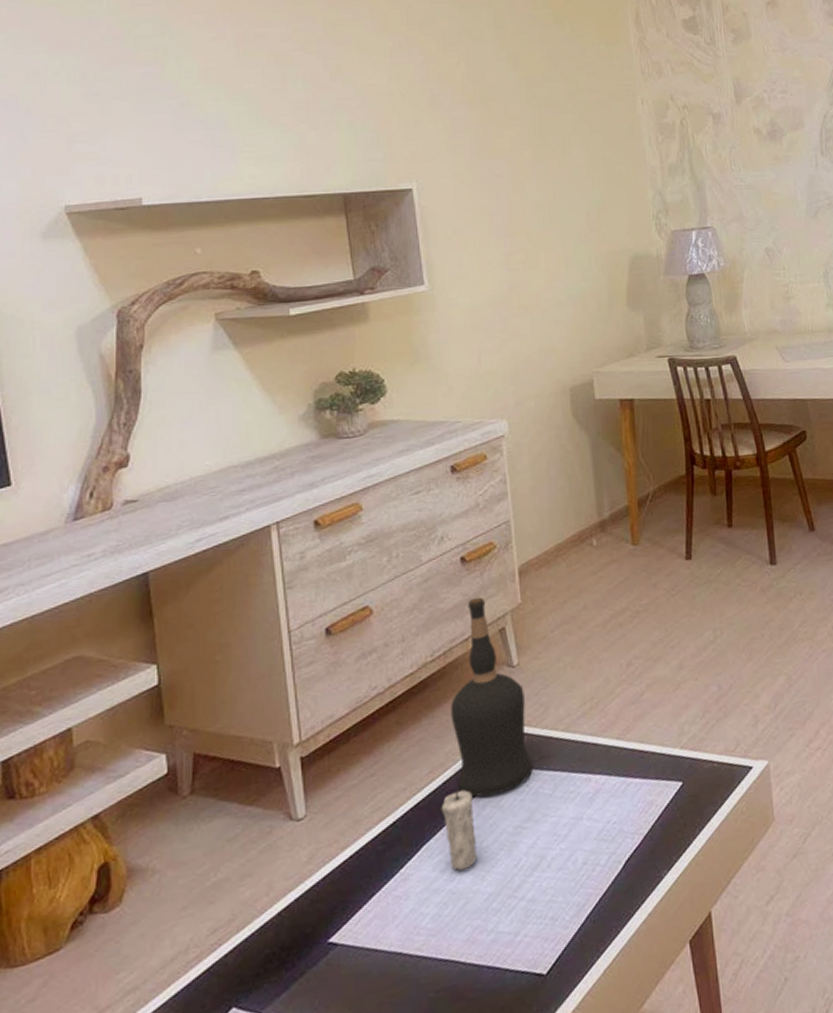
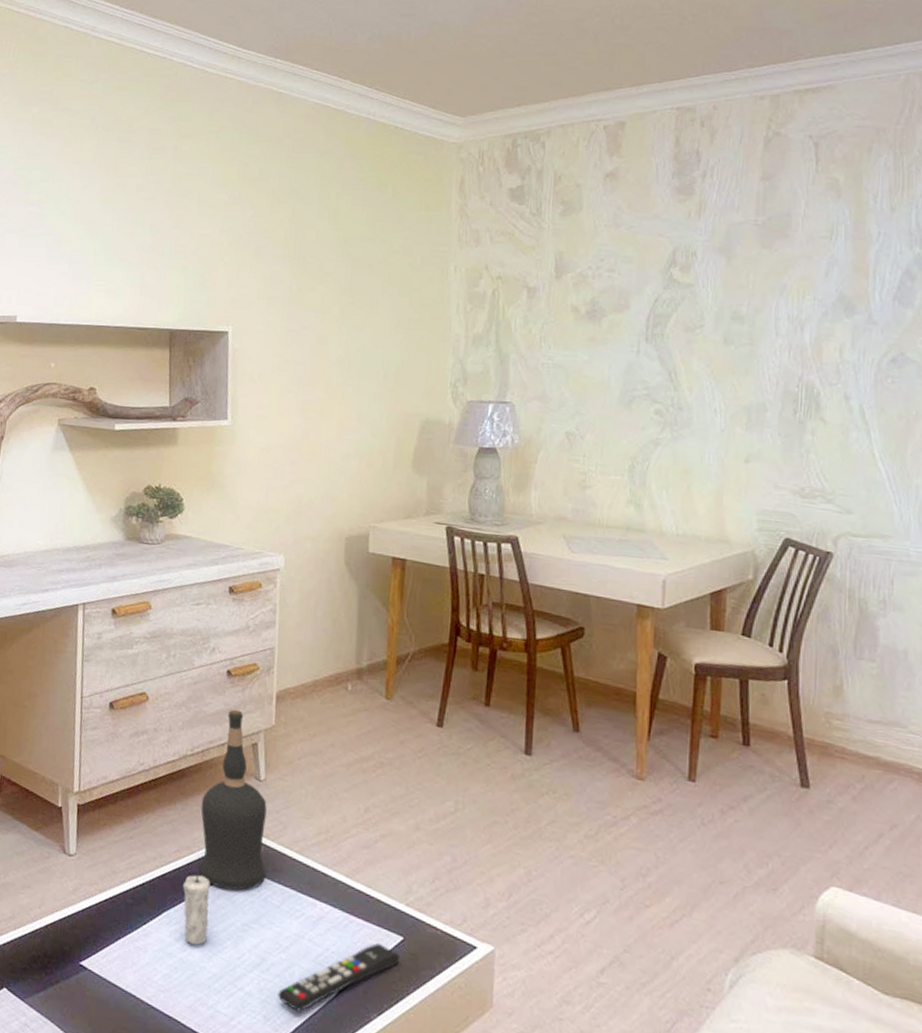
remote control: none [563,797,682,899] -> present [278,943,401,1012]

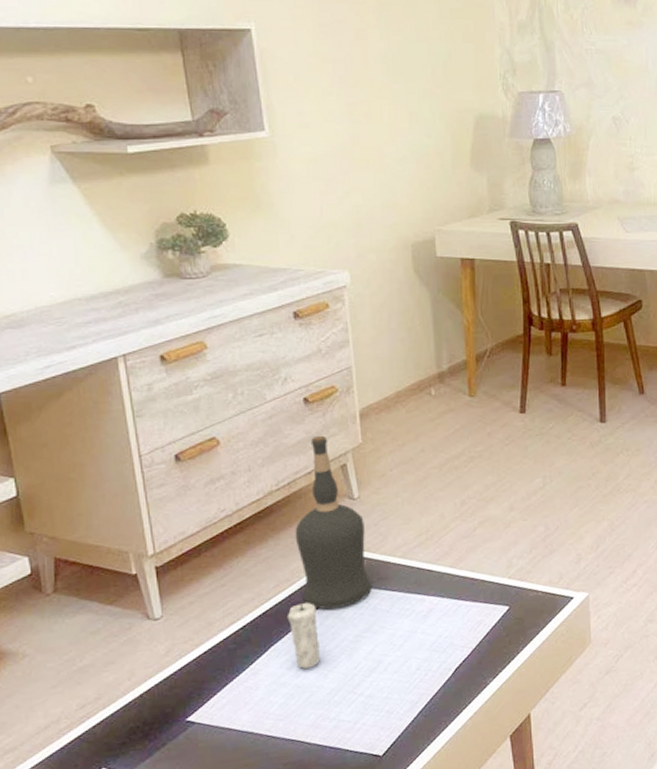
remote control: present [278,943,401,1012] -> none [398,618,508,698]

